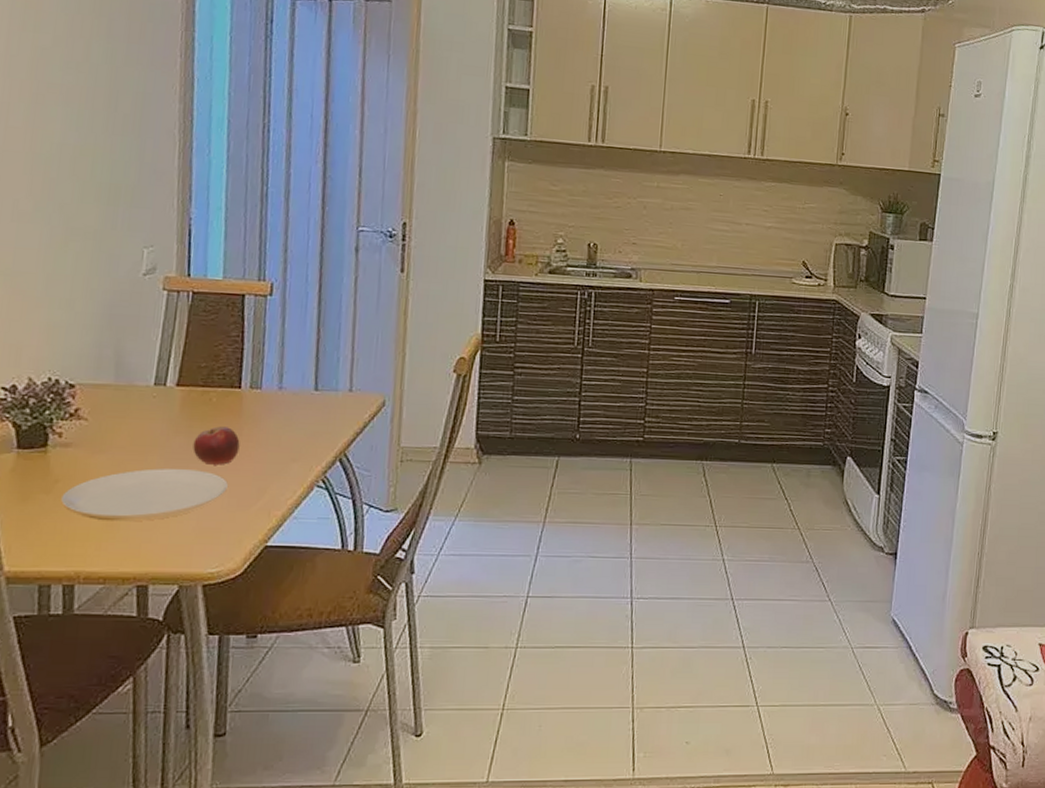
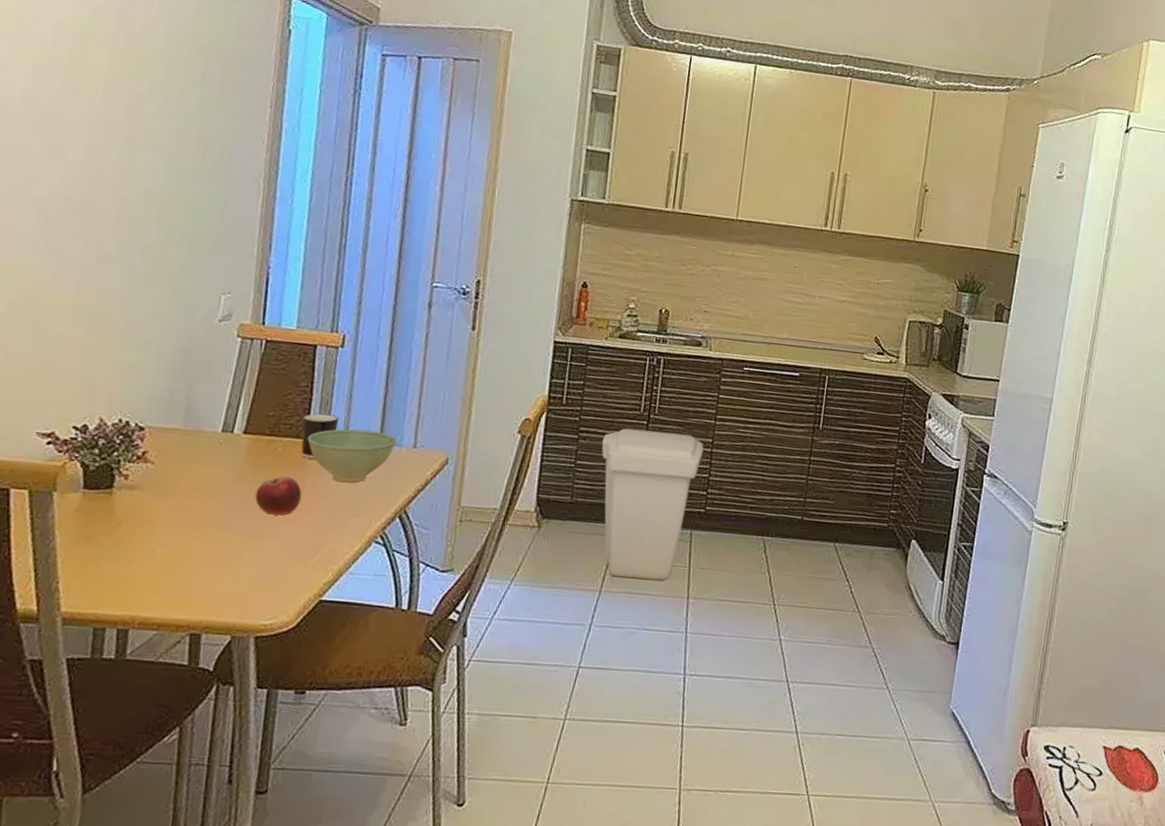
plate: present [61,468,228,522] -> none [122,515,287,569]
mug: none [234,362,273,407] -> present [301,413,340,459]
bowl: none [241,376,332,430] -> present [307,428,397,483]
trash can: none [537,362,639,509] -> present [601,428,704,581]

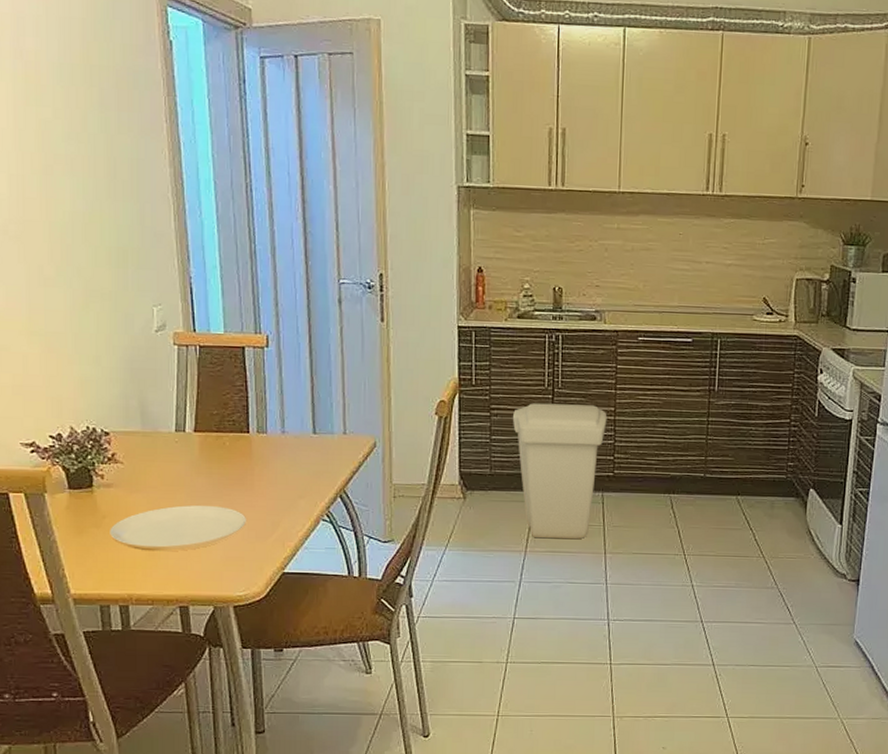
plate: none [122,515,287,569] -> present [110,505,246,552]
fruit: present [255,476,302,516] -> none [214,468,253,502]
mug: present [301,413,340,459] -> none [242,409,275,450]
bowl: present [307,428,397,483] -> none [249,421,328,470]

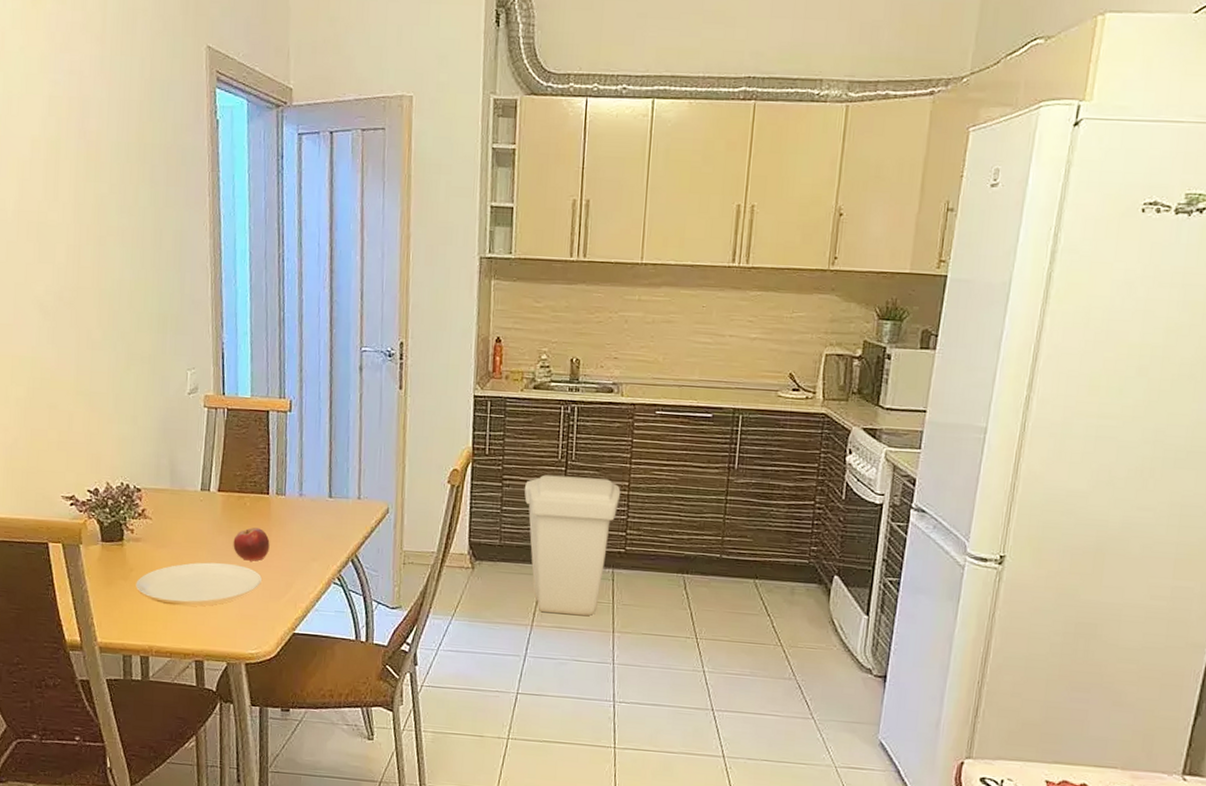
fruit: none [214,468,253,502] -> present [233,527,270,561]

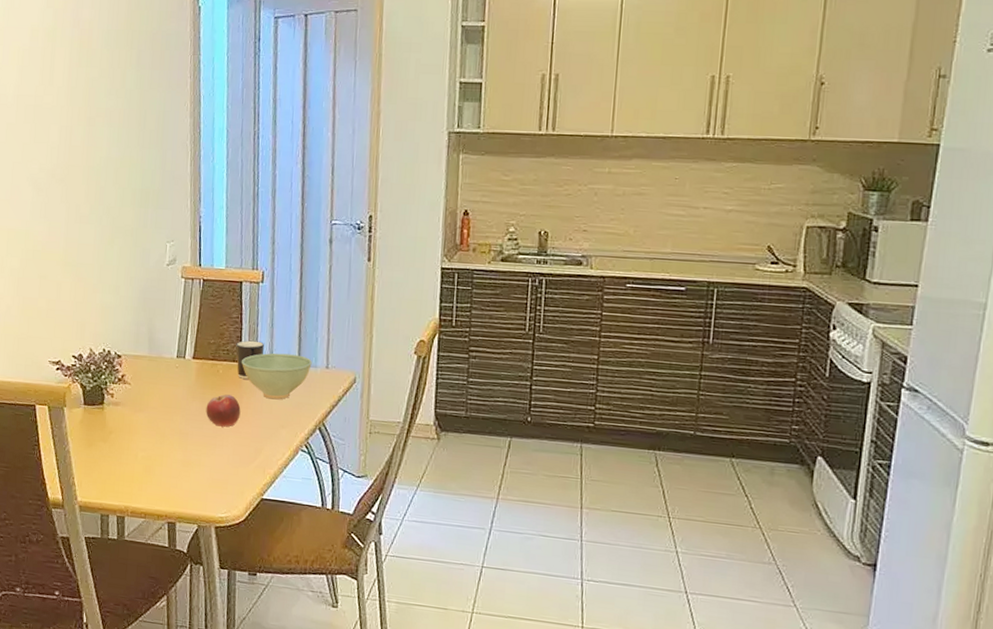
plate: present [136,562,262,607] -> none [114,427,232,470]
mug: none [263,471,294,511] -> present [235,340,265,379]
bowl: none [269,484,343,532] -> present [241,353,312,400]
trash can: present [524,474,621,616] -> none [490,347,590,491]

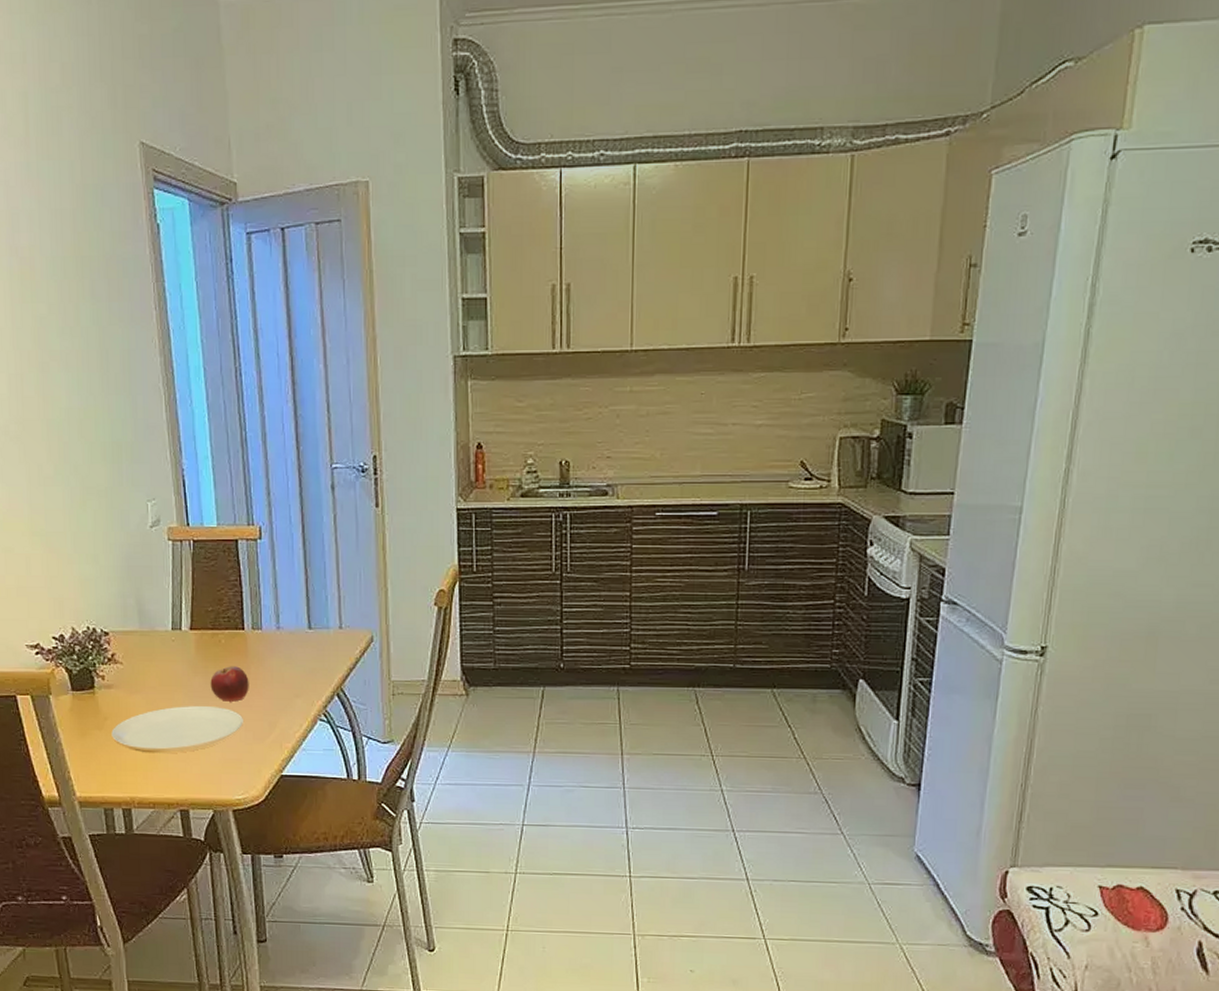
plate: none [114,427,232,470] -> present [111,706,243,754]
mug: present [235,340,265,379] -> none [237,604,270,647]
bowl: present [241,353,312,400] -> none [244,616,323,667]

